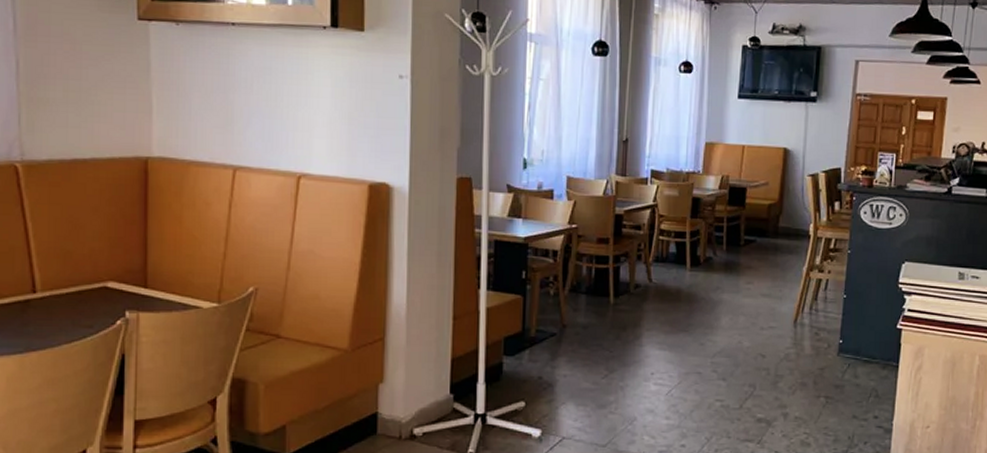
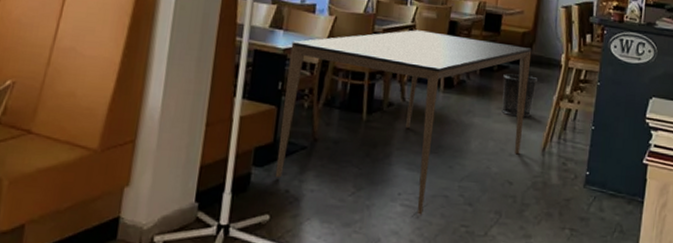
dining table: none [527,209,779,392] -> present [275,30,532,215]
waste bin: none [750,247,786,291] -> present [502,73,537,118]

